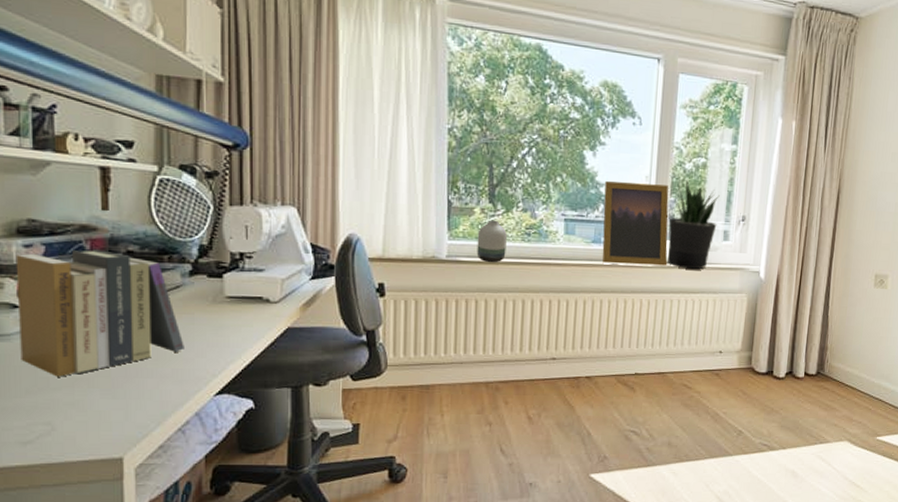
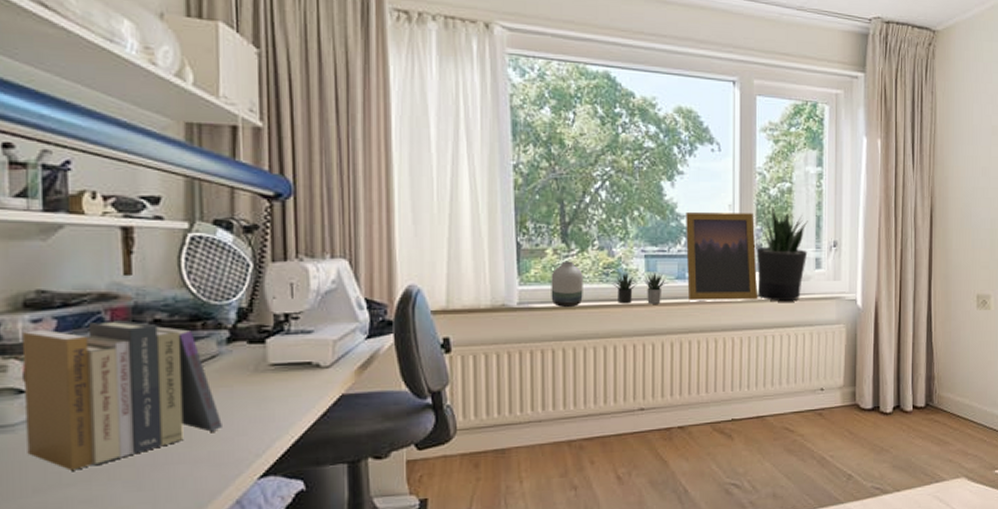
succulent plant: none [533,234,585,264] -> present [612,272,668,304]

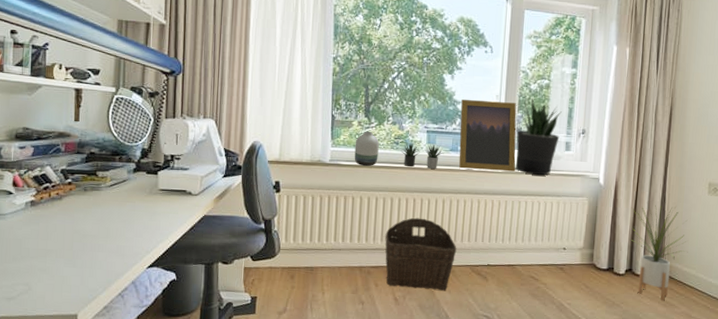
books: present [21,320,222,471] -> none [11,151,127,248]
wicker basket: none [599,368,693,461] -> present [385,217,457,291]
house plant: none [895,326,957,439] -> present [629,206,687,301]

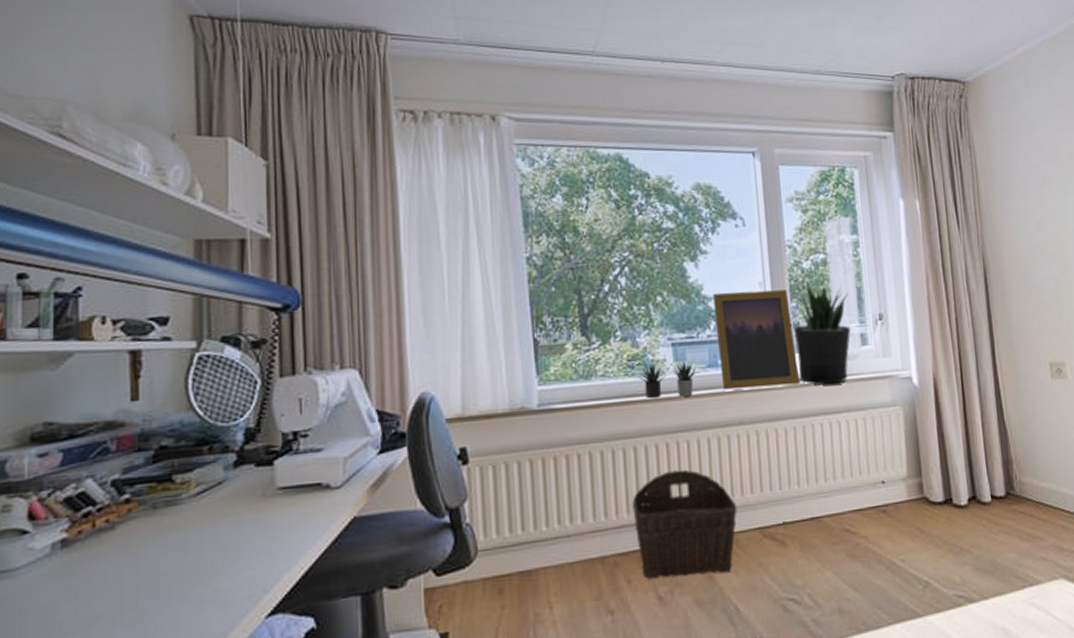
vase: present [354,131,379,167] -> none [572,355,608,408]
house plant: present [629,206,687,301] -> none [962,401,1038,534]

